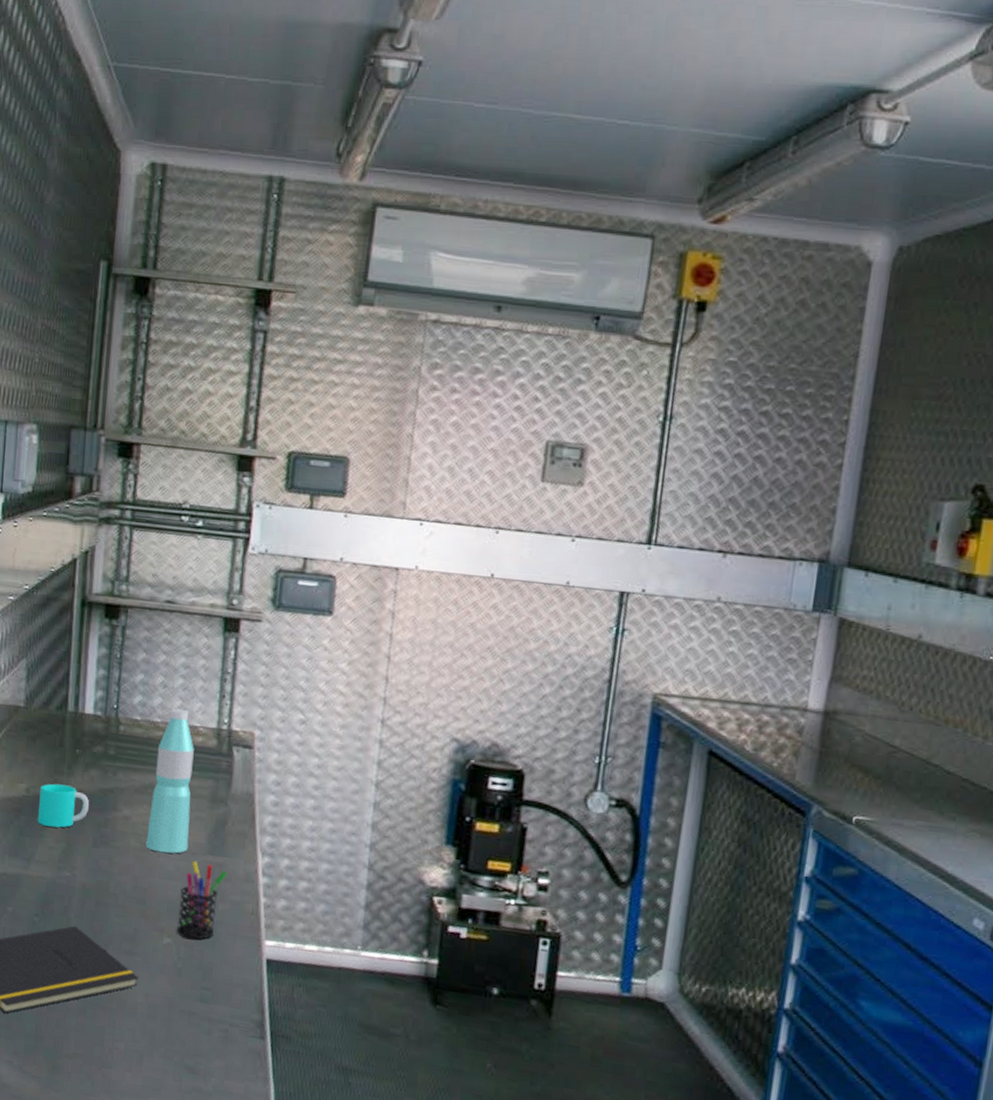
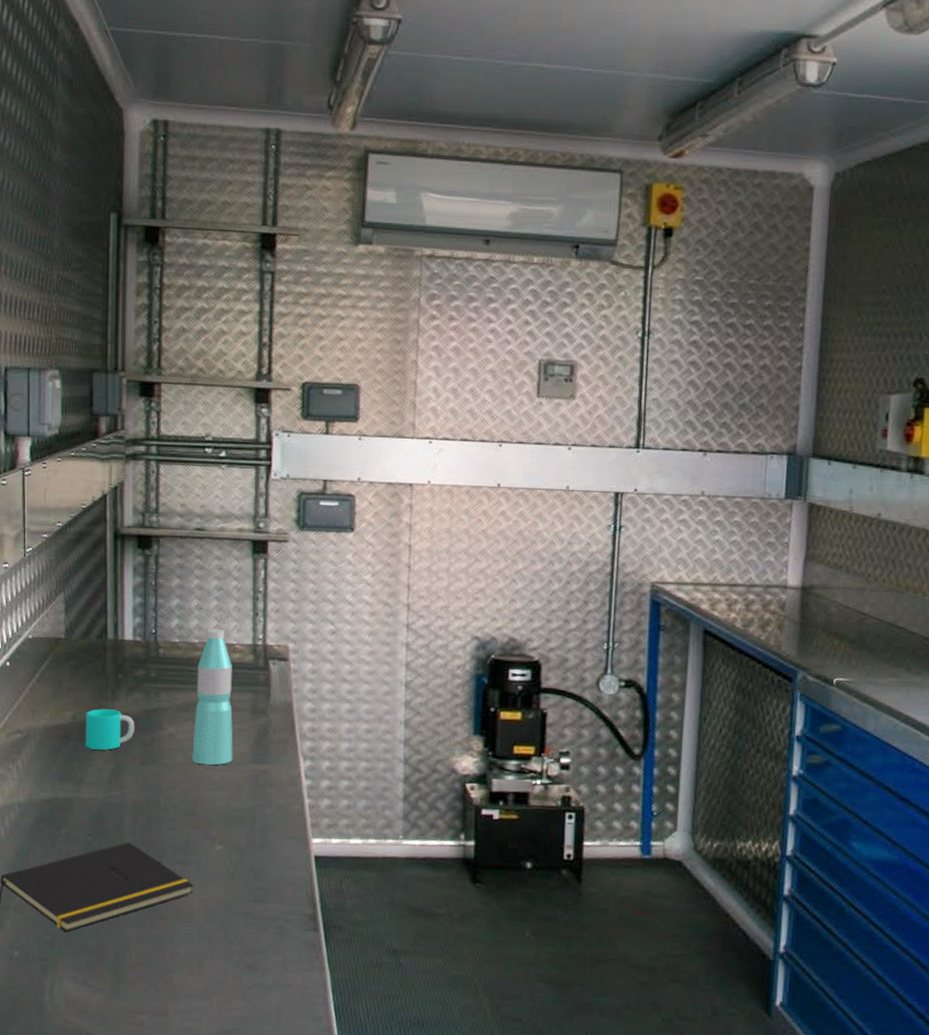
pen holder: present [176,861,227,940] -> none [227,770,271,844]

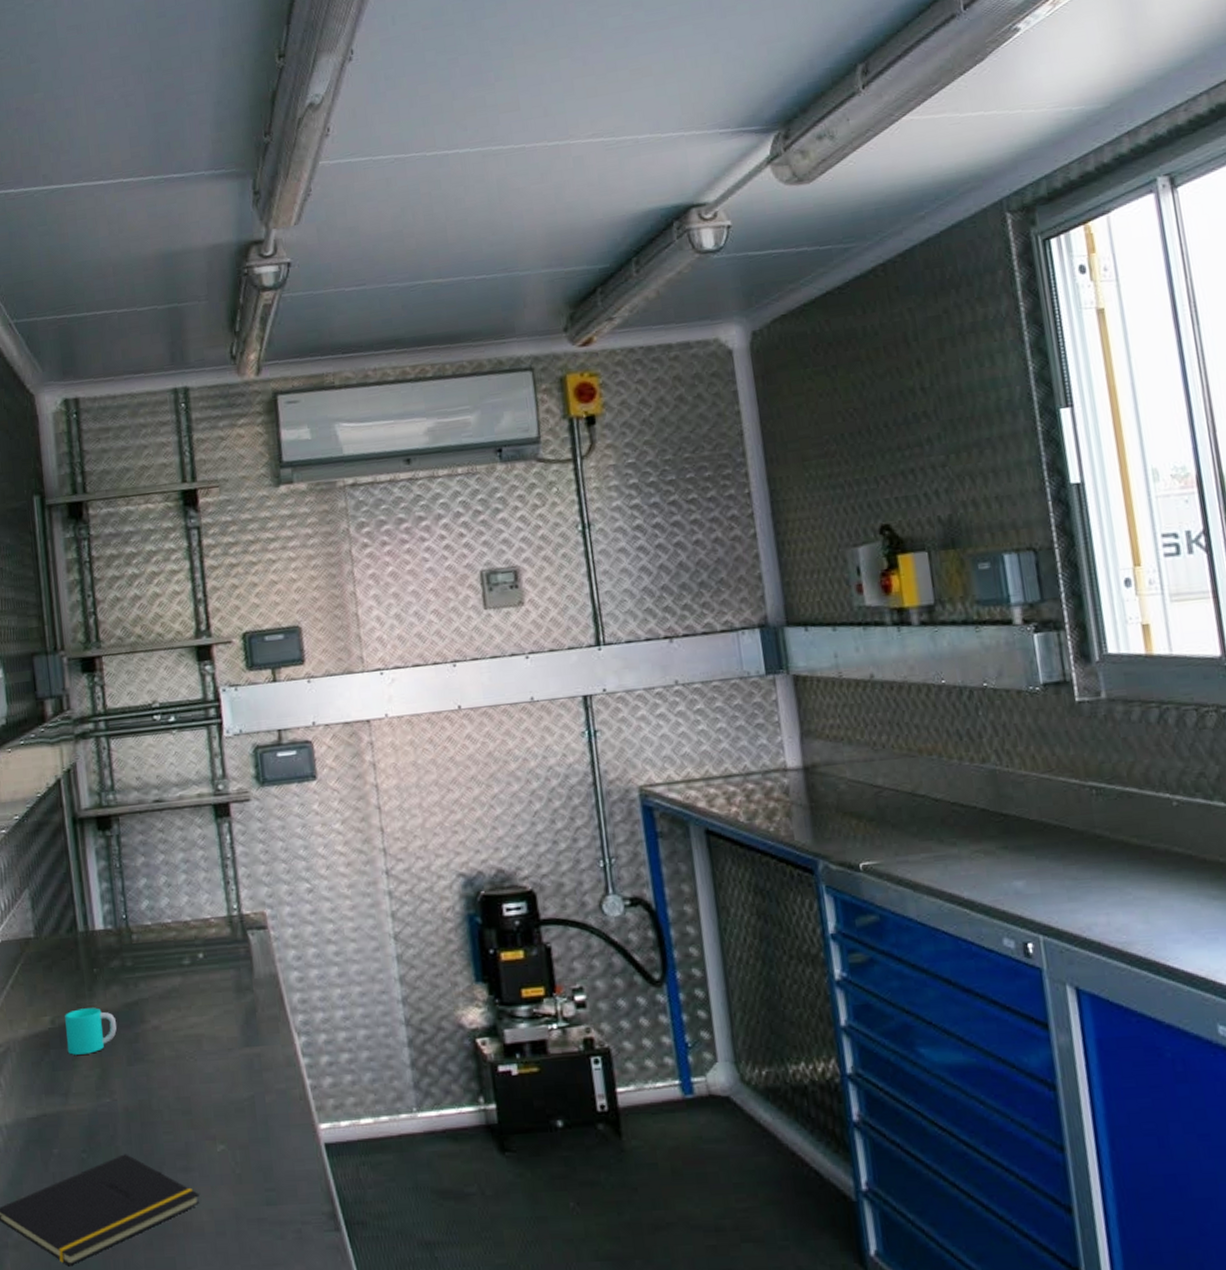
water bottle: present [192,628,233,766] -> none [173,903,224,1057]

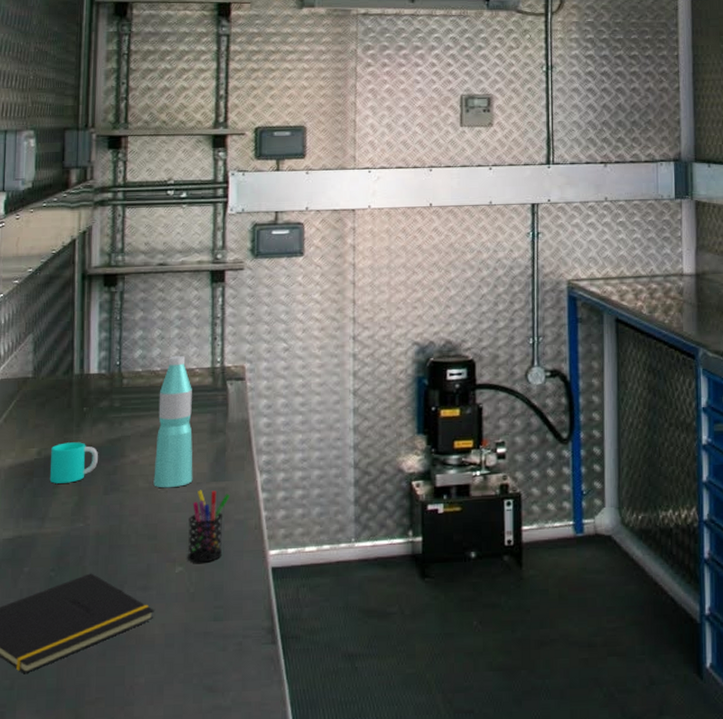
water bottle: none [173,903,224,1057] -> present [153,355,193,488]
pen holder: none [224,1056,267,1140] -> present [187,490,230,563]

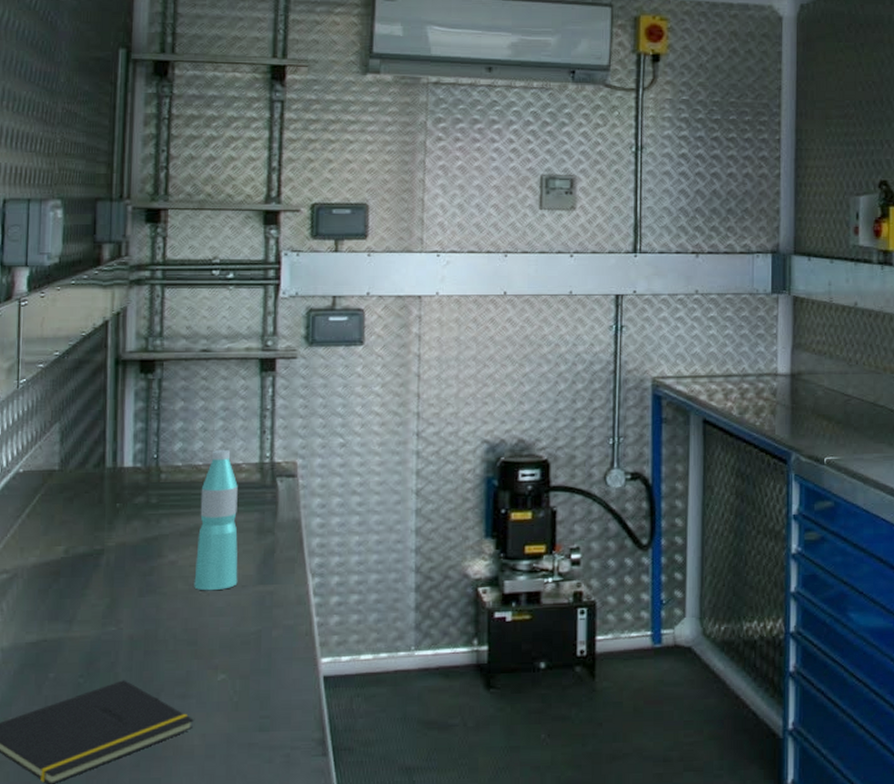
cup: present [49,442,98,484] -> none [78,540,132,584]
pen holder: present [187,490,230,563] -> none [230,593,278,671]

